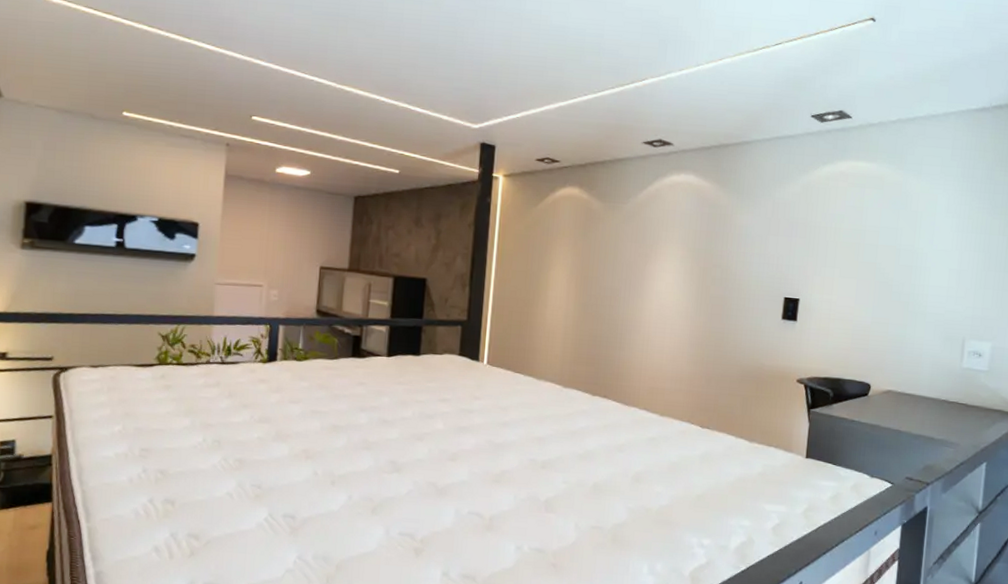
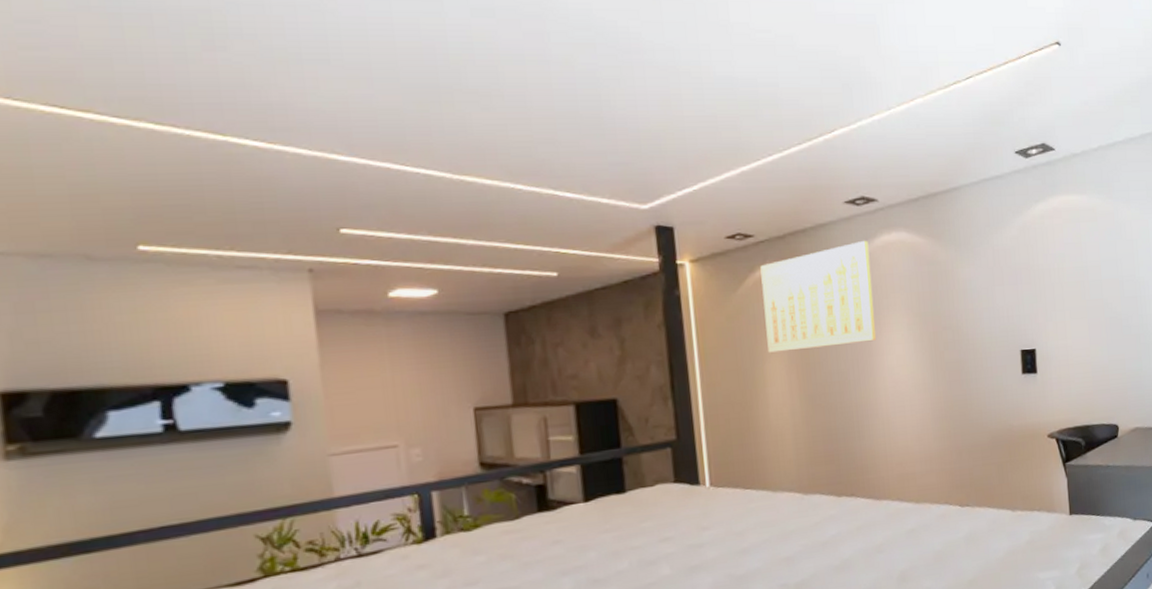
wall art: none [555,177,658,267] -> present [760,240,877,353]

